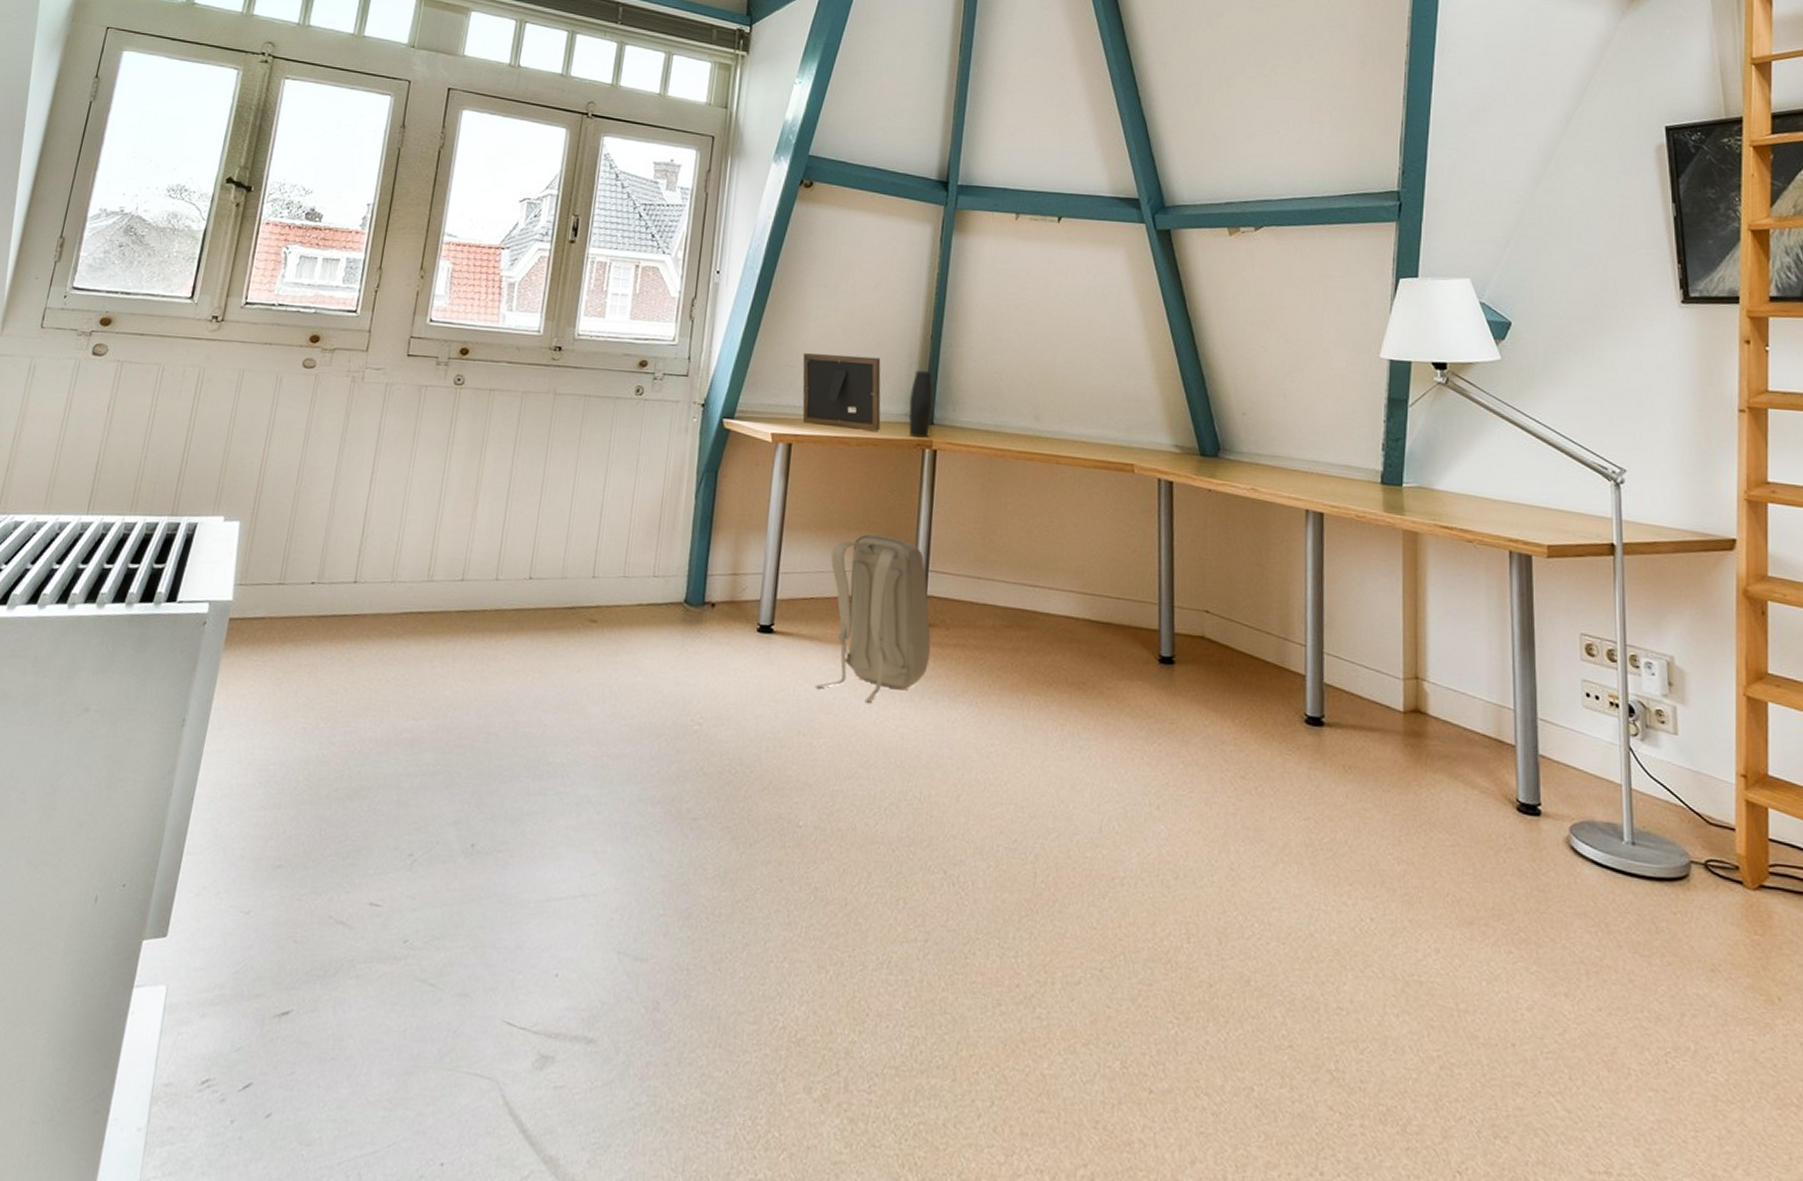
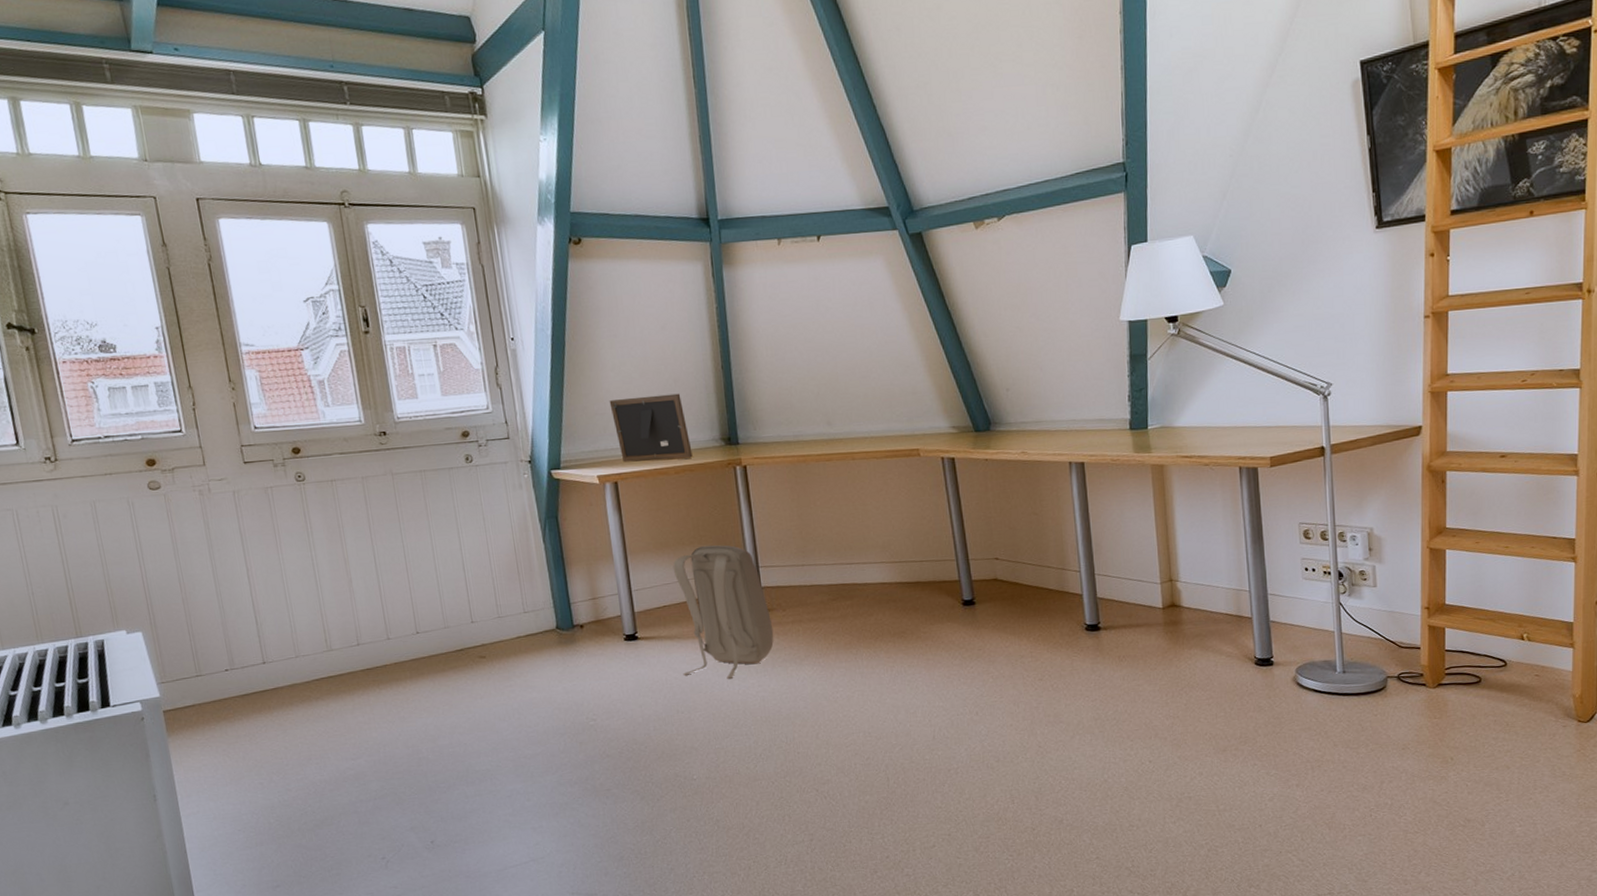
vase: present [908,370,934,438] -> none [713,398,737,458]

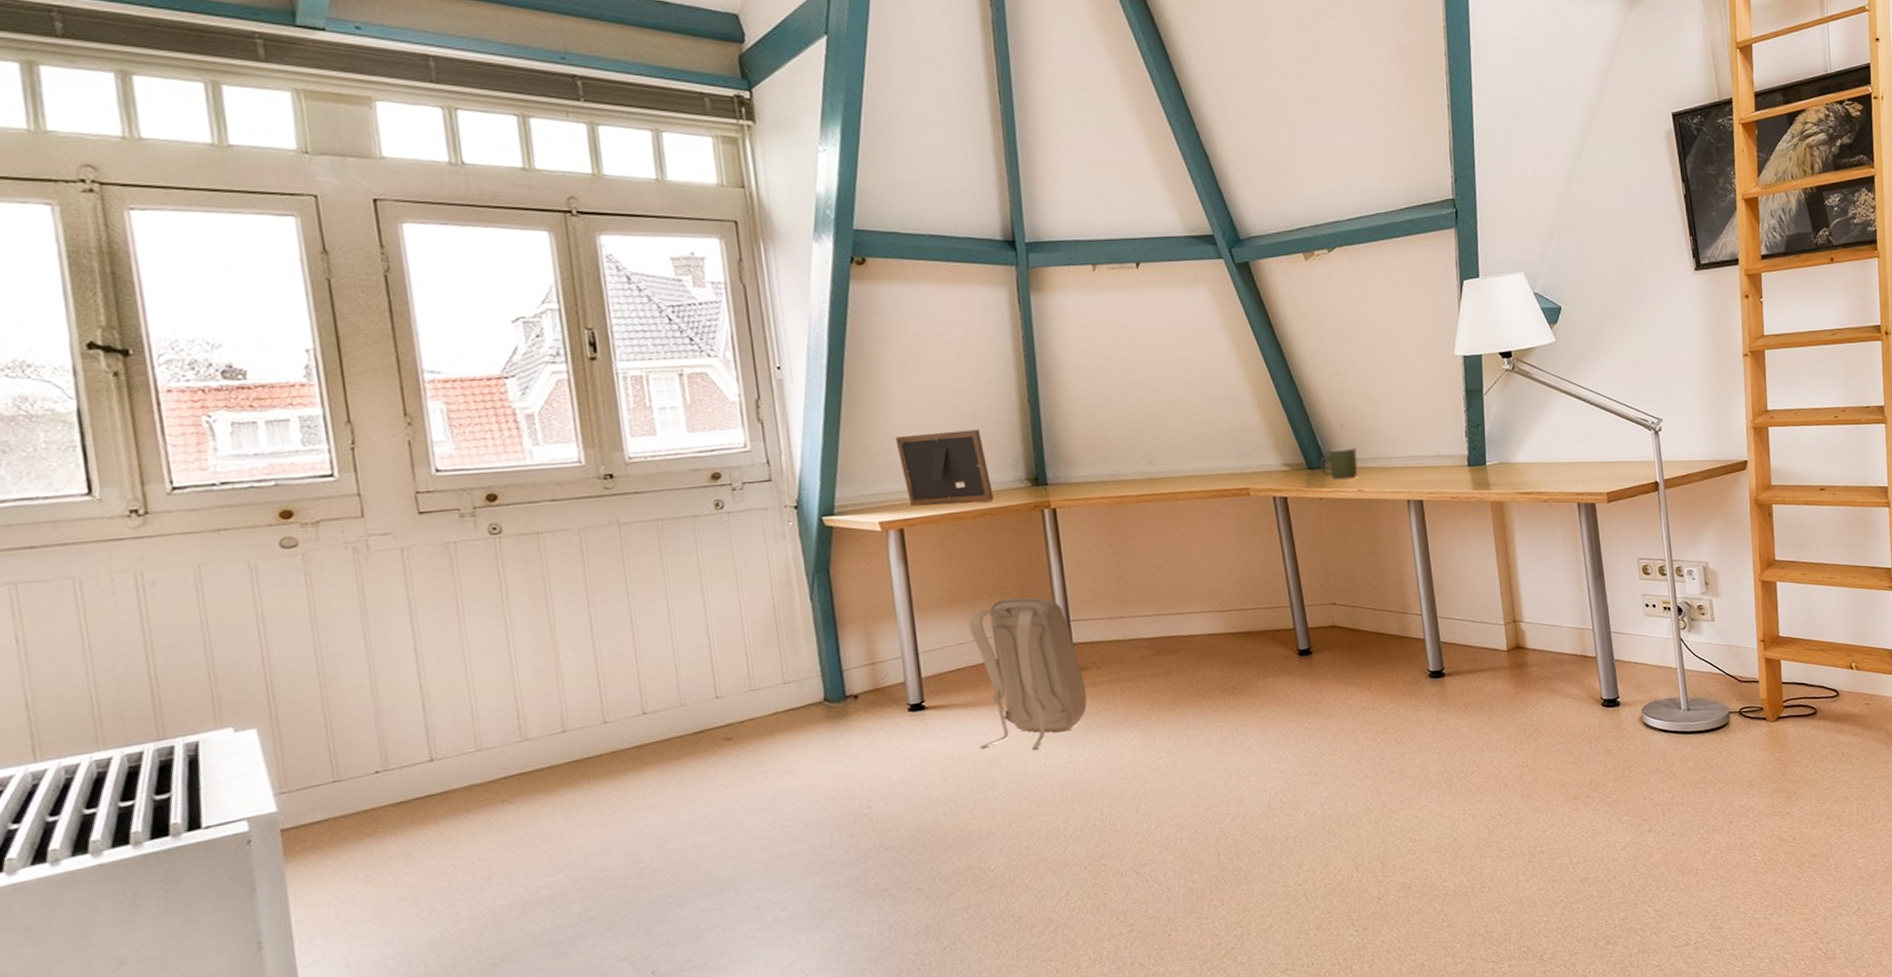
mug: none [986,410,1022,443] -> present [1320,447,1358,481]

